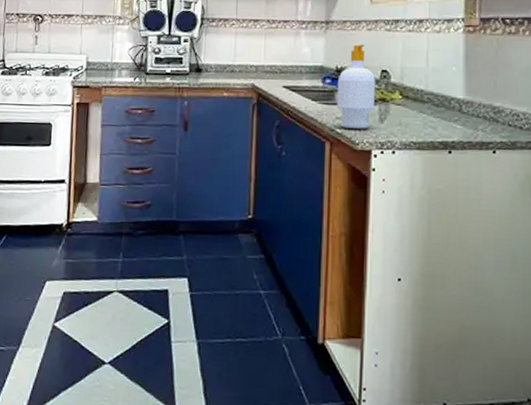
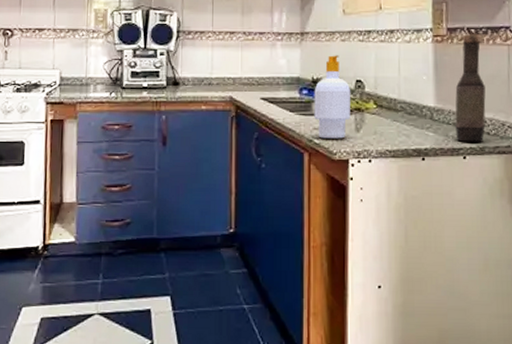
bottle: none [485,25,519,137] -> present [455,34,486,142]

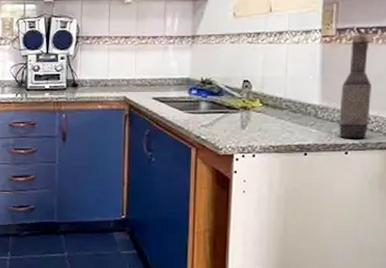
soap bottle: present [314,55,351,139] -> none [202,57,239,135]

